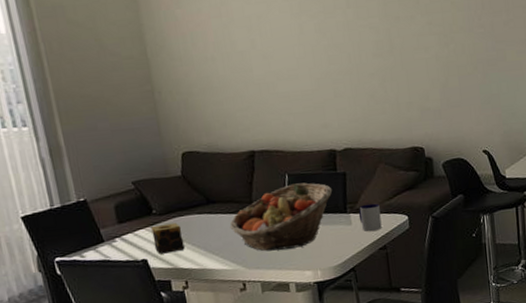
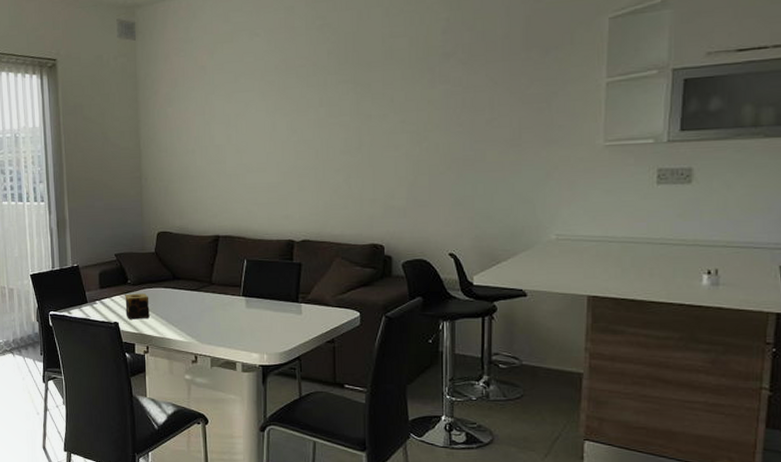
fruit basket: present [229,182,333,252] -> none [190,269,287,330]
mug: present [358,203,382,232] -> none [309,296,332,324]

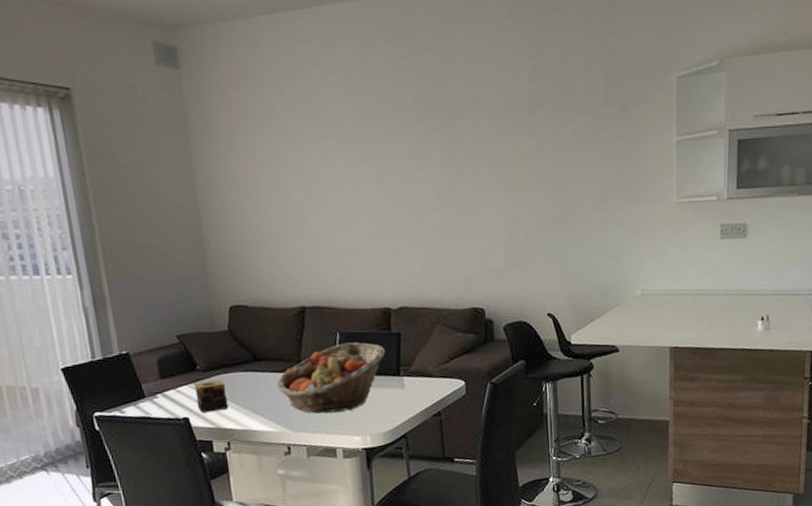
fruit basket: none [190,269,287,330] -> present [276,342,386,414]

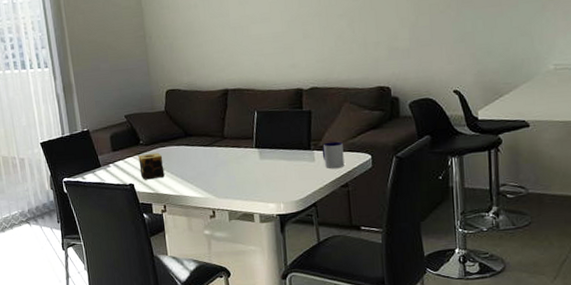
fruit basket: present [276,342,386,414] -> none [203,119,298,183]
mug: none [412,366,437,397] -> present [322,141,345,169]

